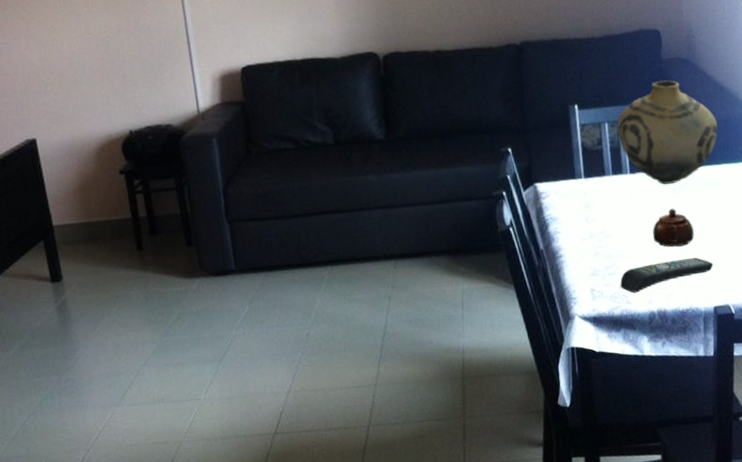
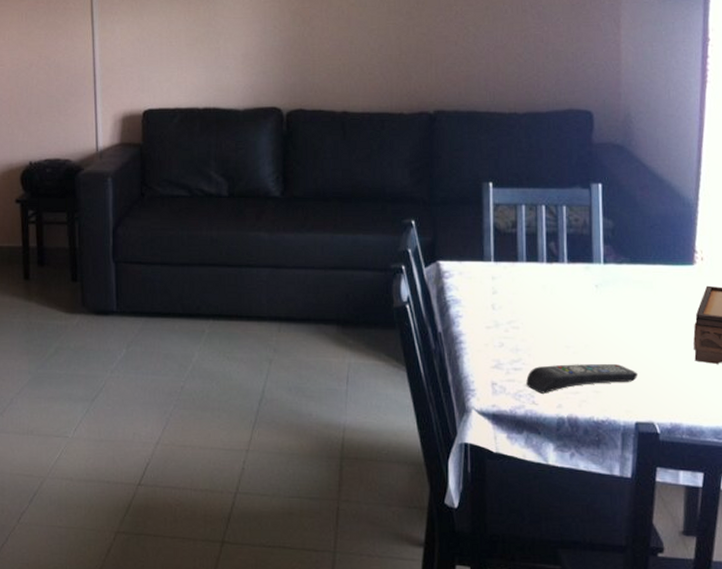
vase: present [616,80,718,185] -> none [534,165,653,280]
teapot: present [652,208,694,247] -> none [567,306,617,349]

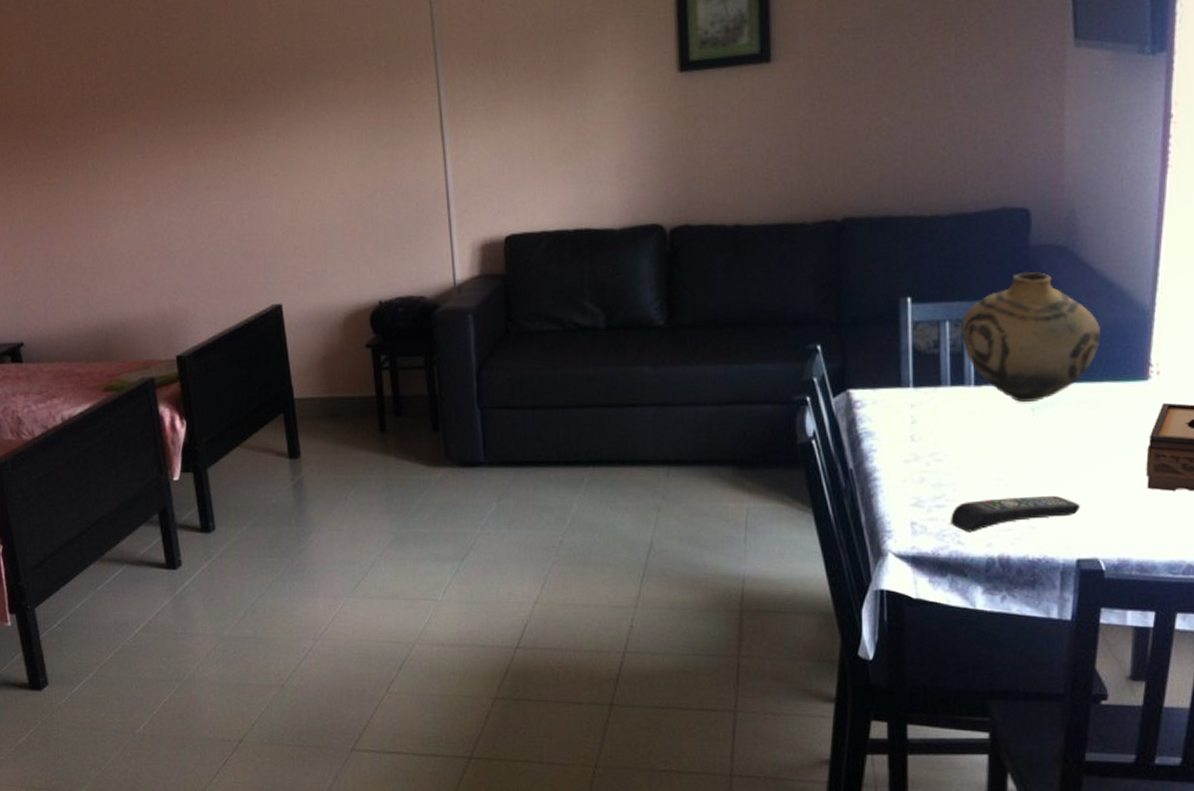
vase: none [534,165,653,280] -> present [960,271,1100,403]

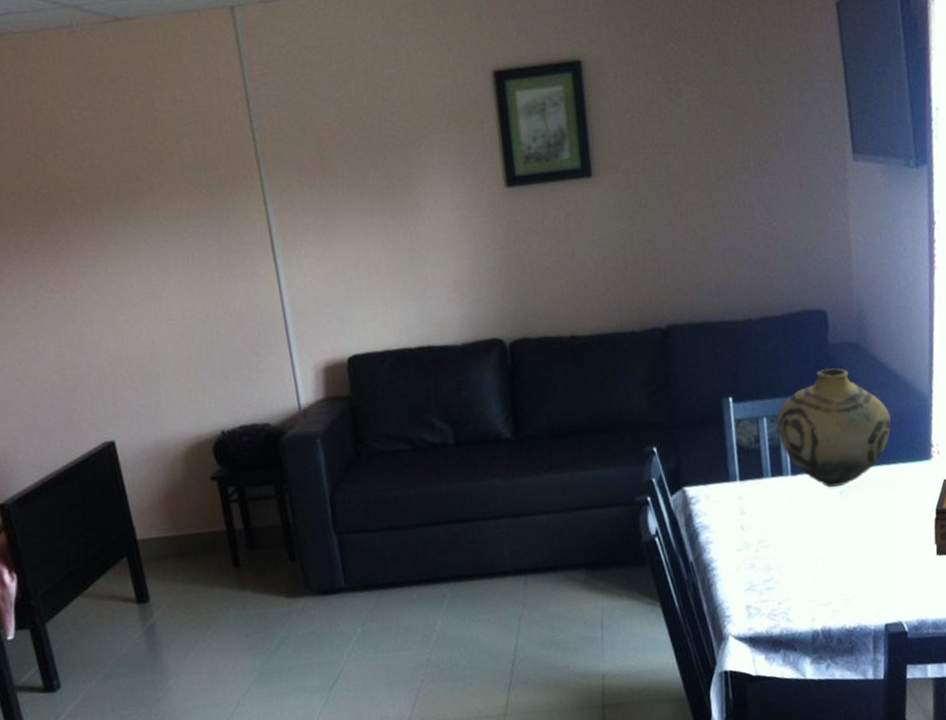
remote control: present [951,495,1080,532] -> none [780,568,884,610]

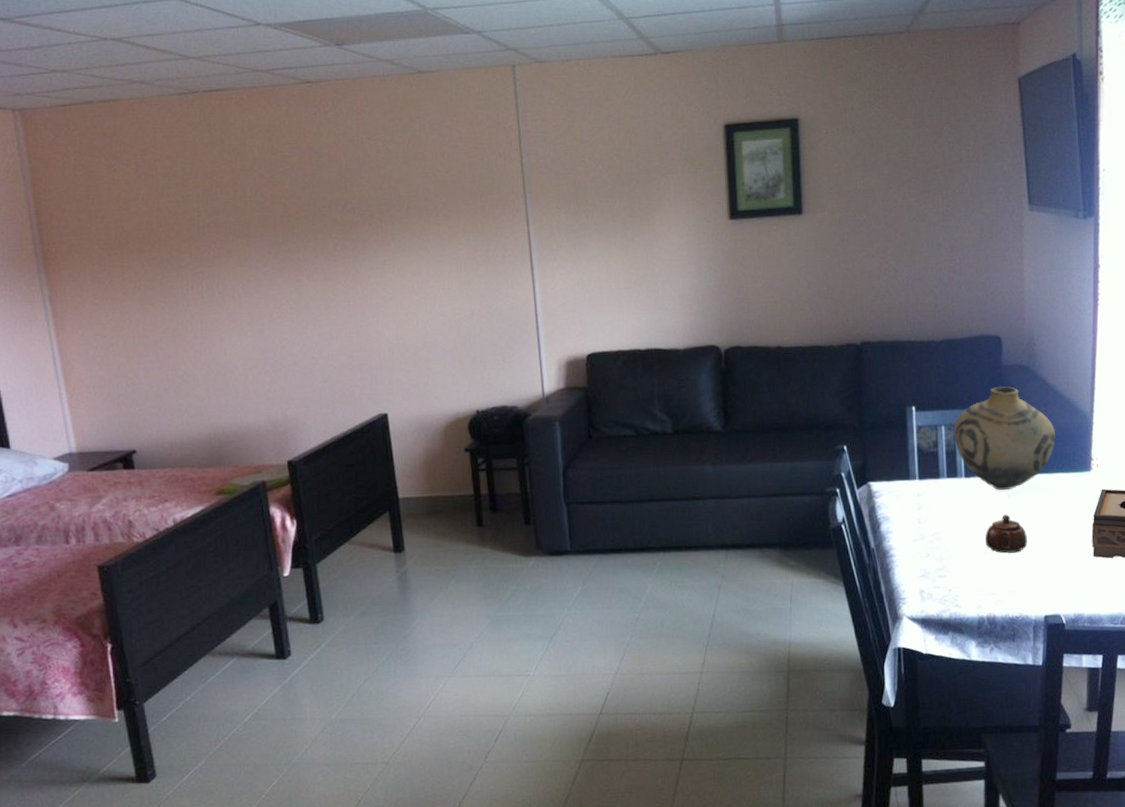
teapot: none [816,513,864,558] -> present [985,514,1027,553]

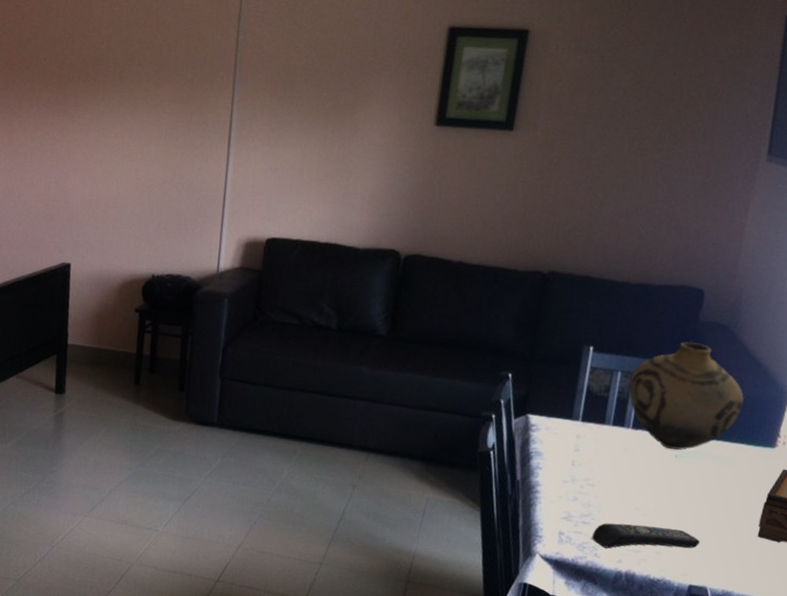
remote control: none [950,564,1045,597] -> present [592,523,700,549]
teapot: present [985,514,1027,553] -> none [640,474,688,516]

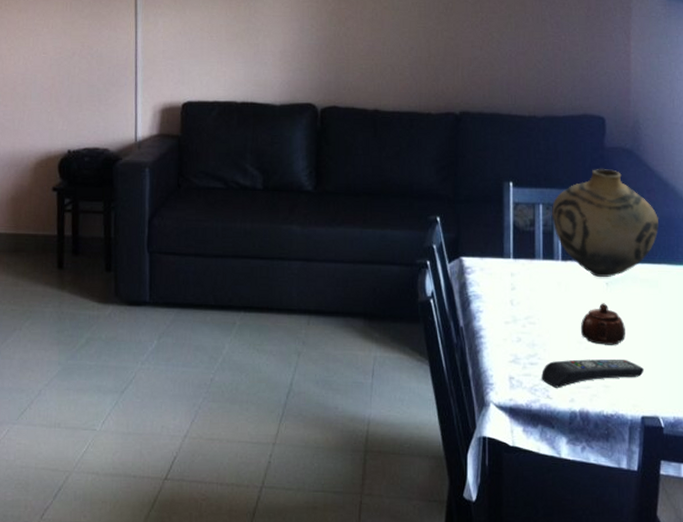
teapot: none [640,474,688,516] -> present [580,303,625,345]

